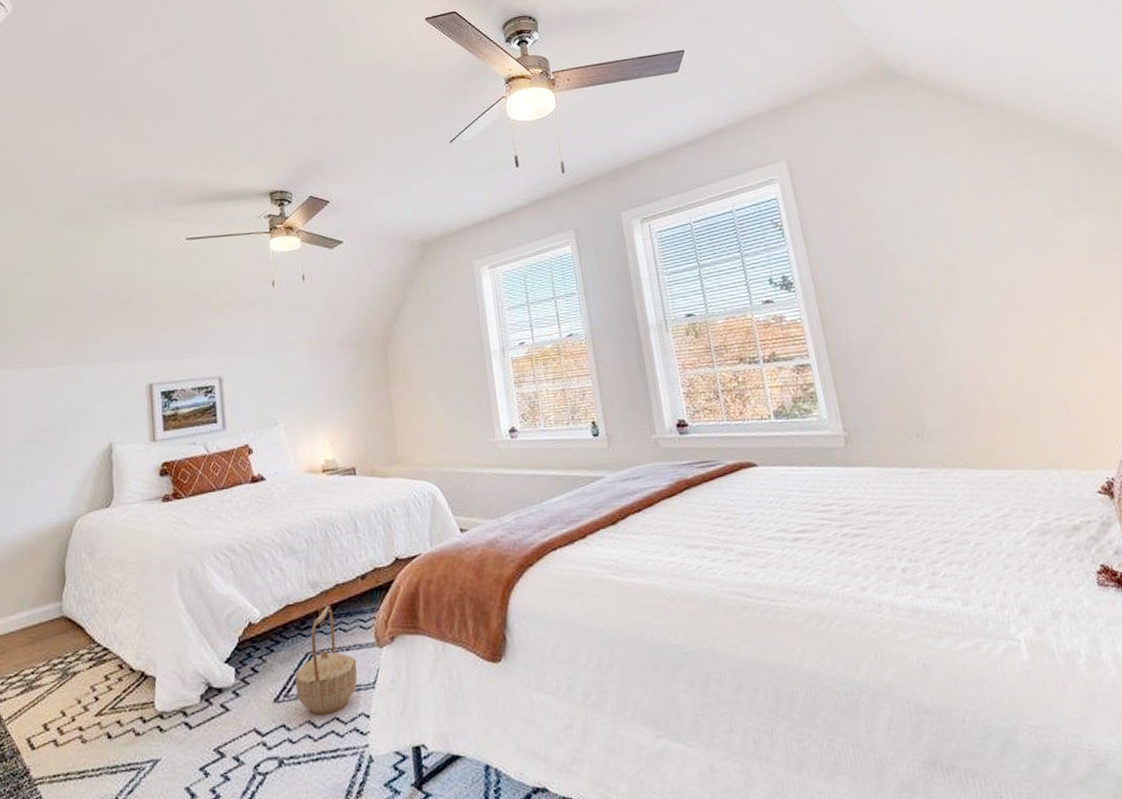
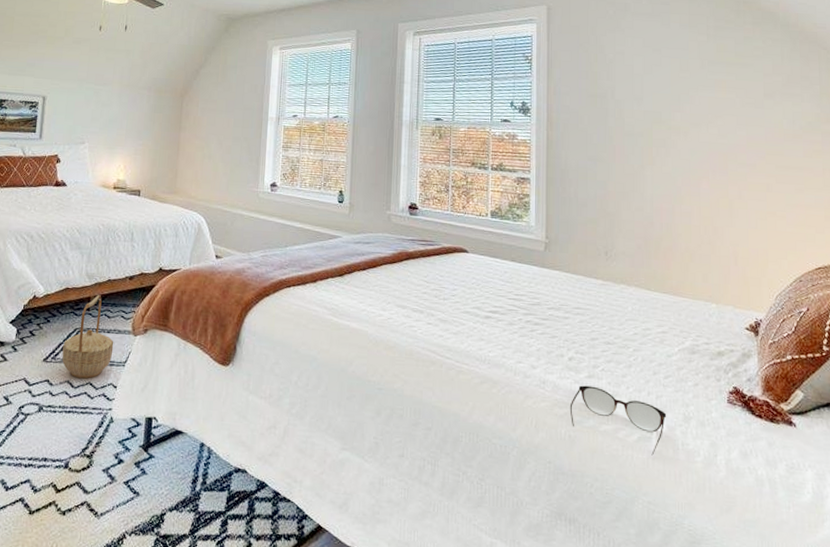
spectacles: none [915,597,1032,668] -> present [569,385,667,456]

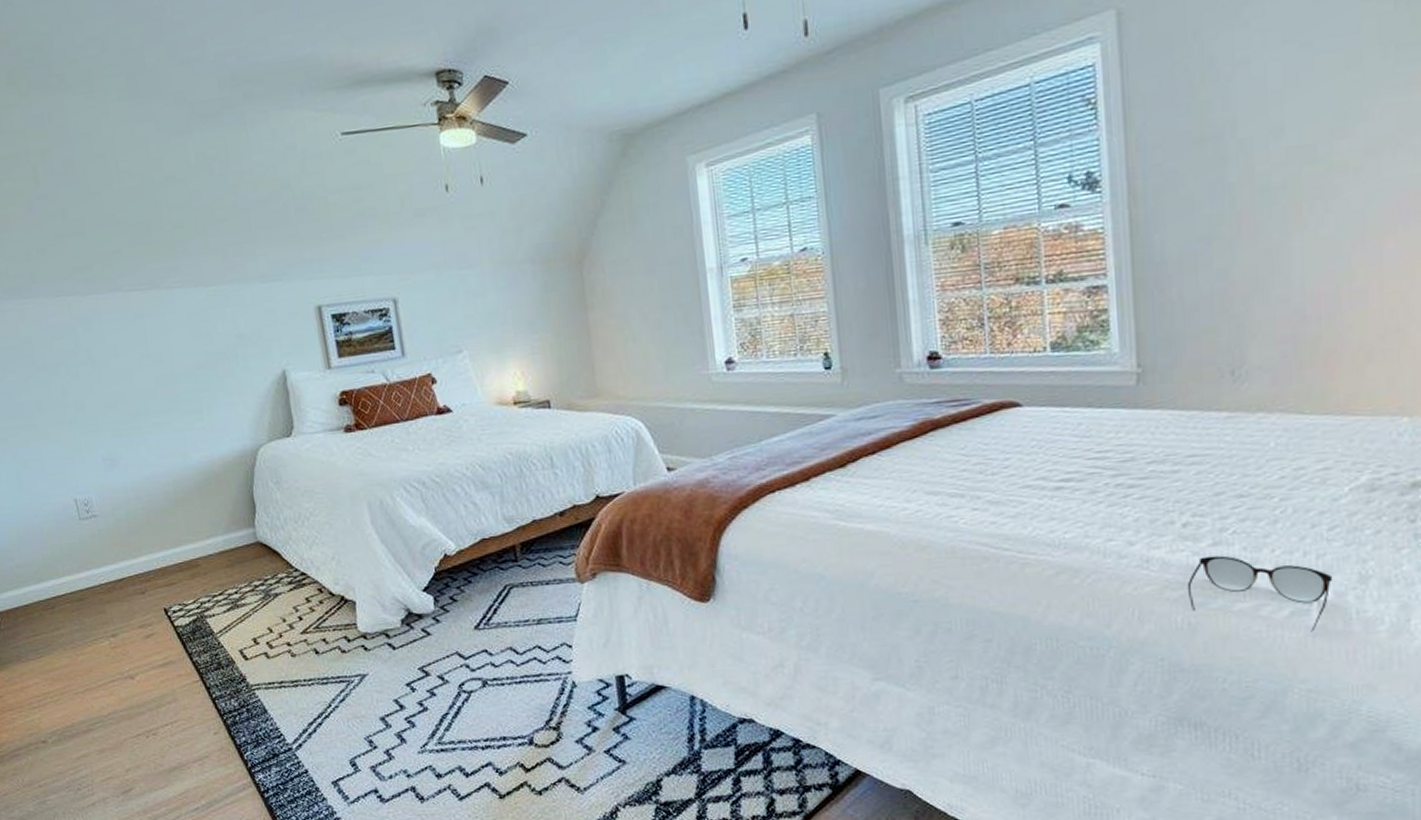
basket: present [62,295,114,379] -> none [494,541,559,643]

